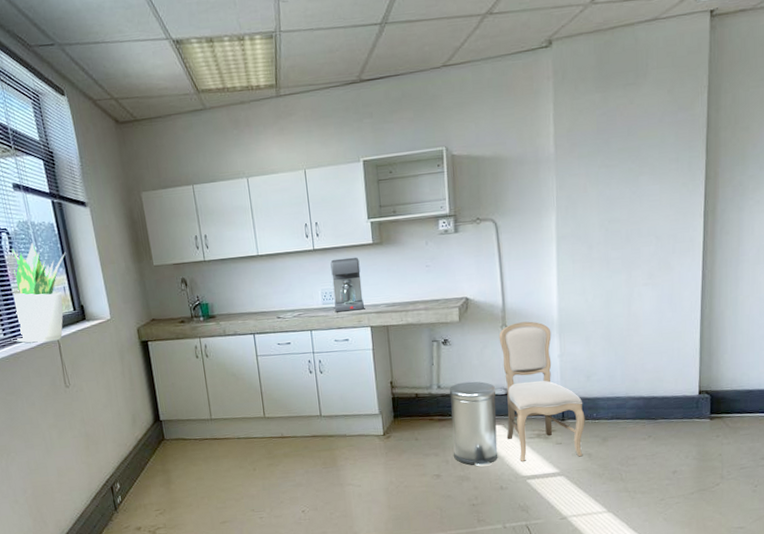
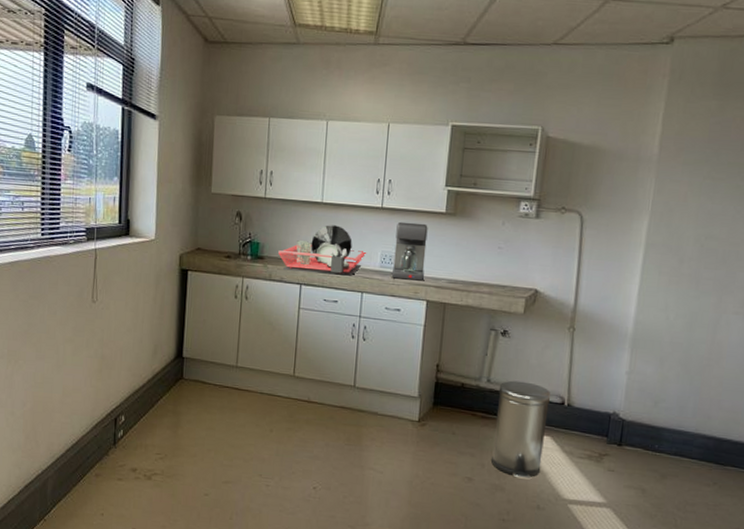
planter: present [11,243,66,343] -> none [48,146,125,252]
dish rack: none [227,274,308,324] -> present [278,225,367,277]
dining chair: present [499,321,585,462] -> none [553,327,646,491]

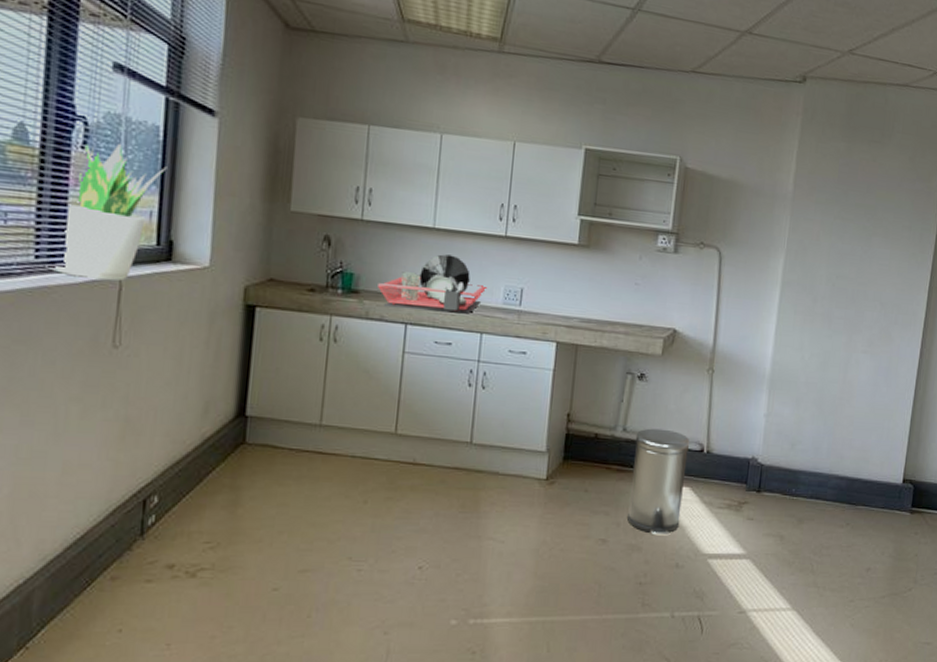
planter: none [48,146,125,252] -> present [46,144,168,281]
coffee maker: present [391,221,428,281] -> none [516,252,559,320]

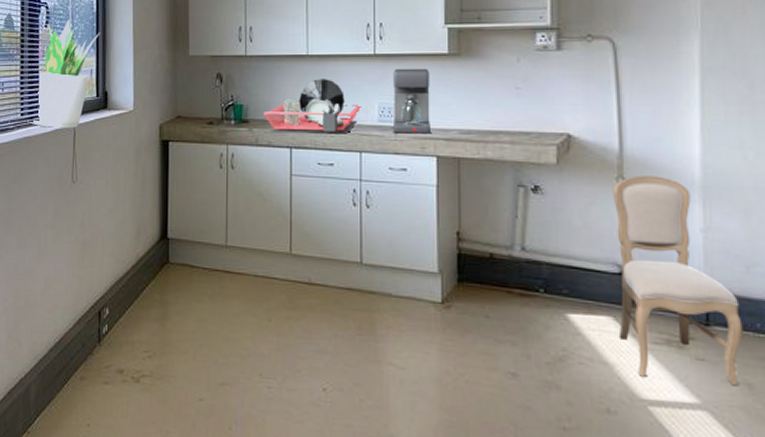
coffee maker: none [516,252,559,320] -> present [392,68,430,134]
pedal bin: present [627,428,690,536] -> none [537,247,606,374]
dining chair: none [692,368,783,538] -> present [612,175,743,387]

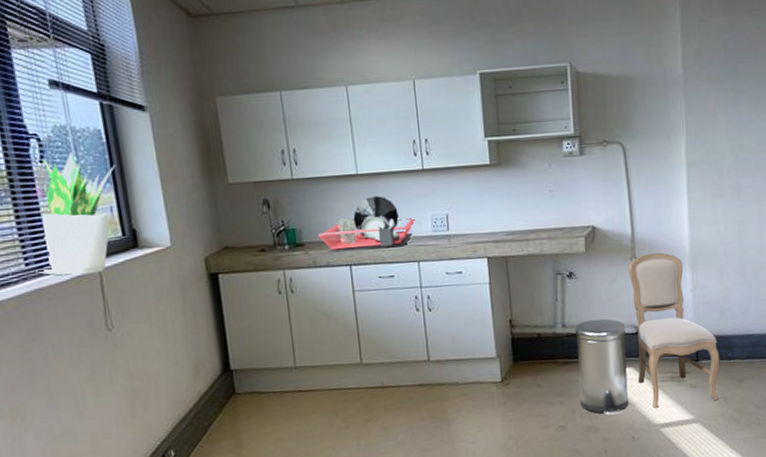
coffee maker: present [392,68,430,134] -> none [442,179,480,241]
pedal bin: none [537,247,606,374] -> present [575,318,629,416]

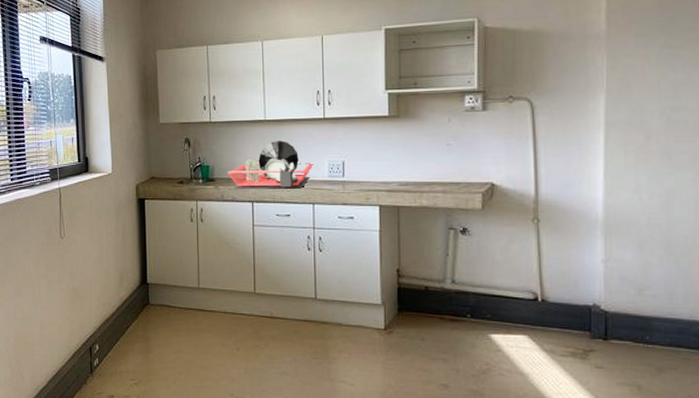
planter: present [36,152,116,276] -> none [17,93,79,191]
pedal bin: present [575,318,629,416] -> none [465,279,522,383]
dining chair: present [628,252,720,408] -> none [529,217,635,388]

